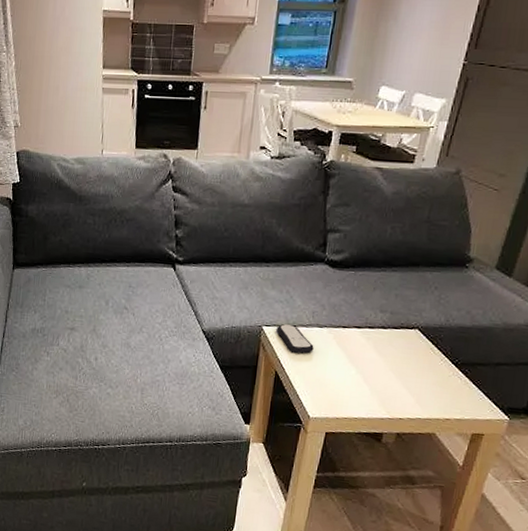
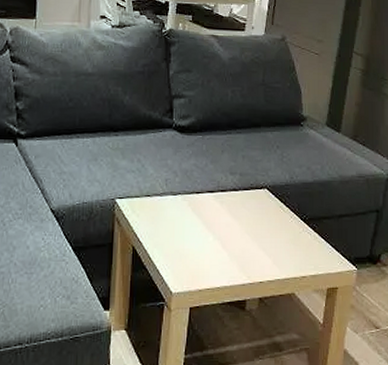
remote control: present [276,323,314,354] -> none [130,194,170,226]

